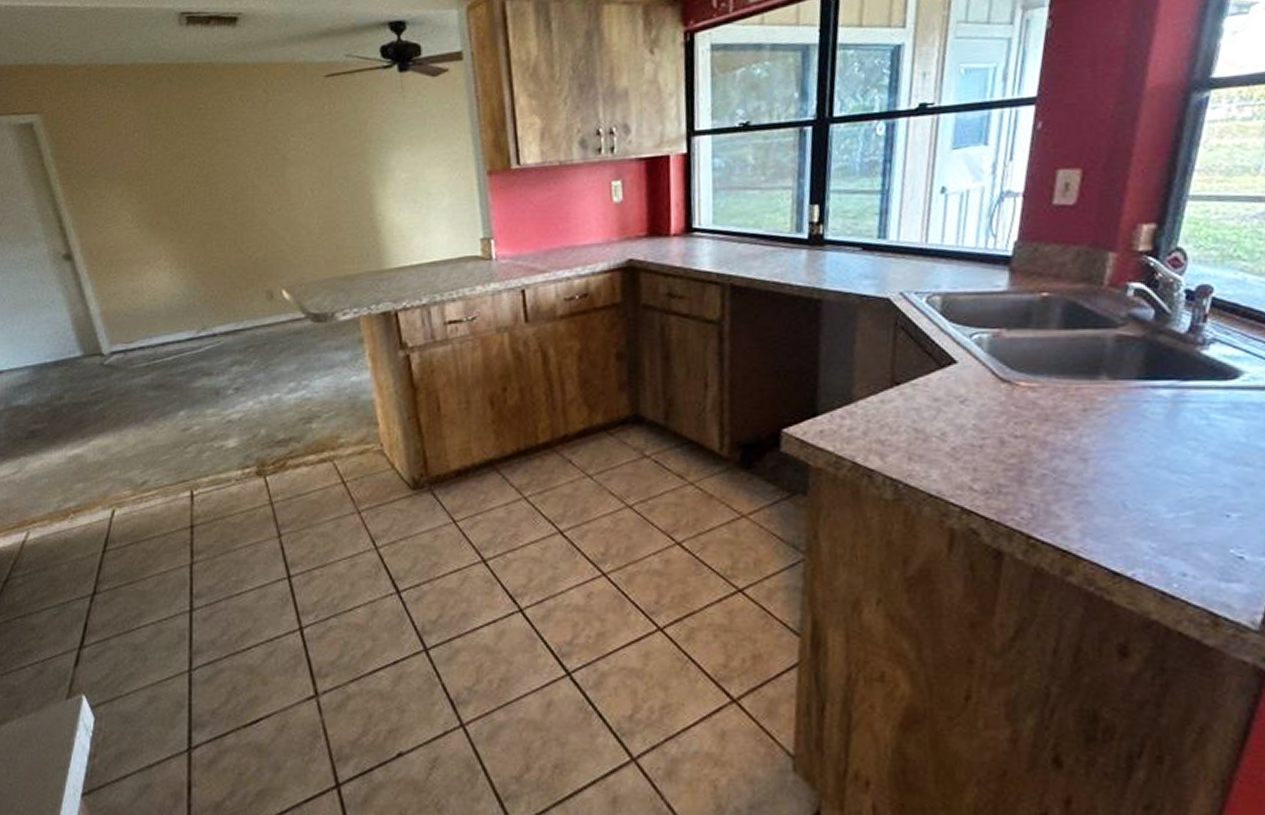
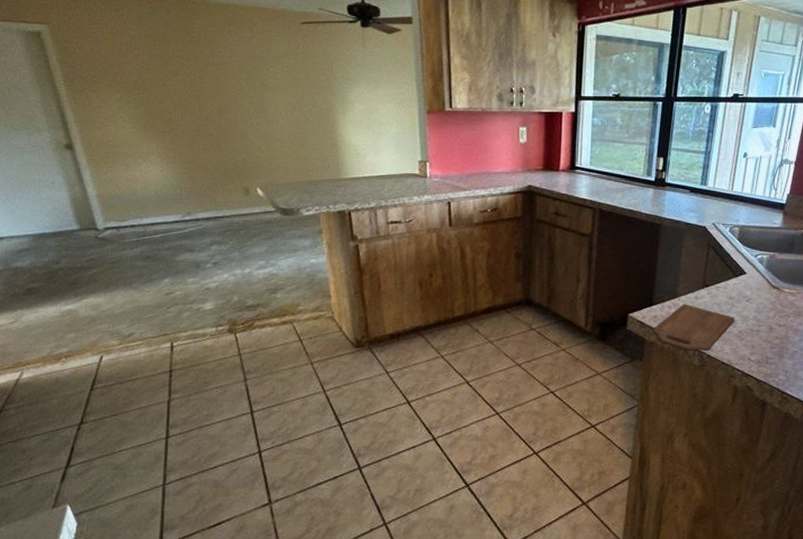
cutting board: none [819,411,943,479] -> present [653,304,734,351]

